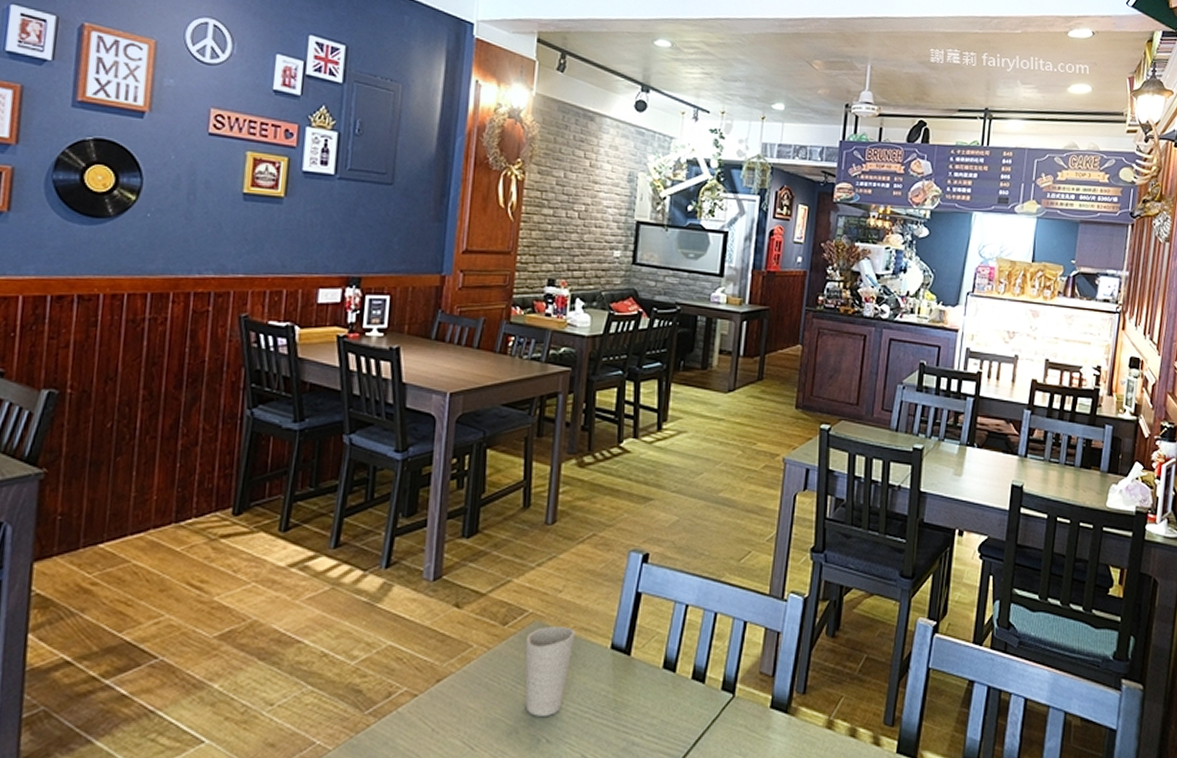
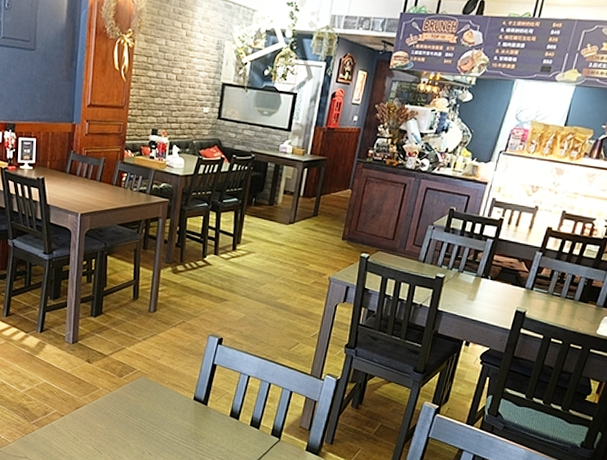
cup: present [525,626,576,716] -> none [134,381,169,438]

